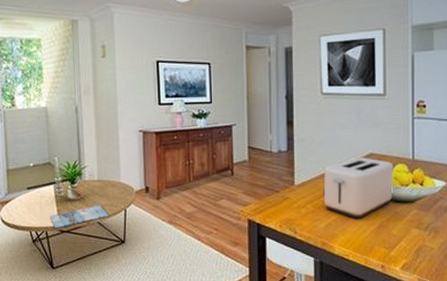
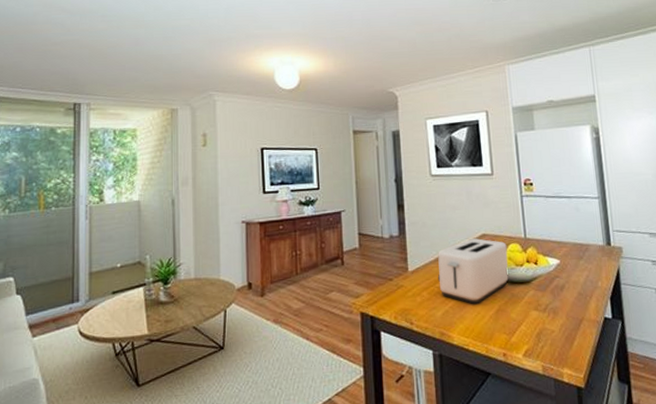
magazine: present [49,205,109,229] -> none [137,307,206,339]

